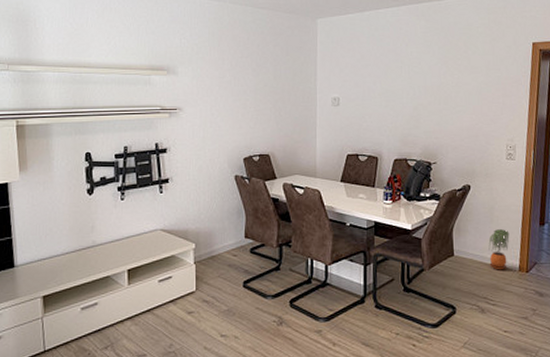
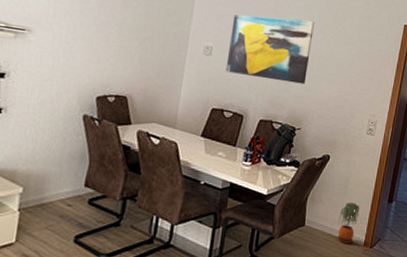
wall art: none [354,56,436,120] -> present [225,14,314,85]

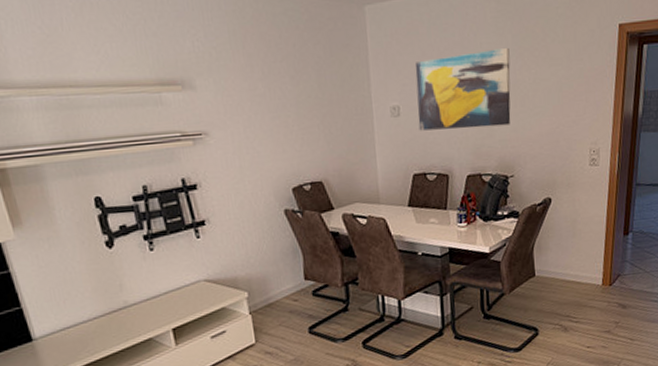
potted plant: present [337,202,360,244] -> none [571,243,593,286]

